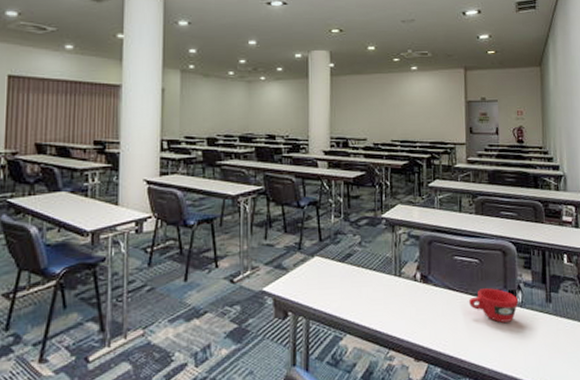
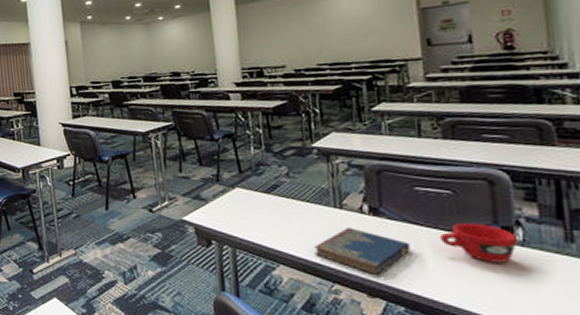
hardcover book: none [376,295,448,339] -> present [314,228,411,275]

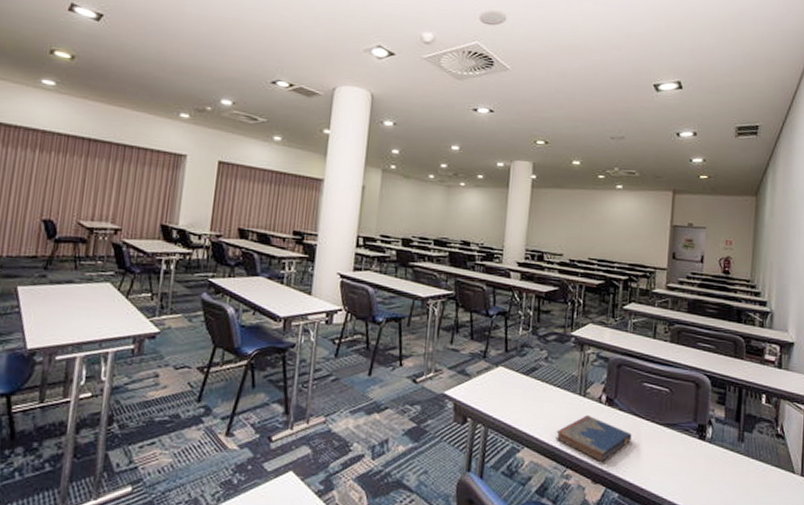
cup: present [440,223,519,263] -> none [655,419,708,457]

